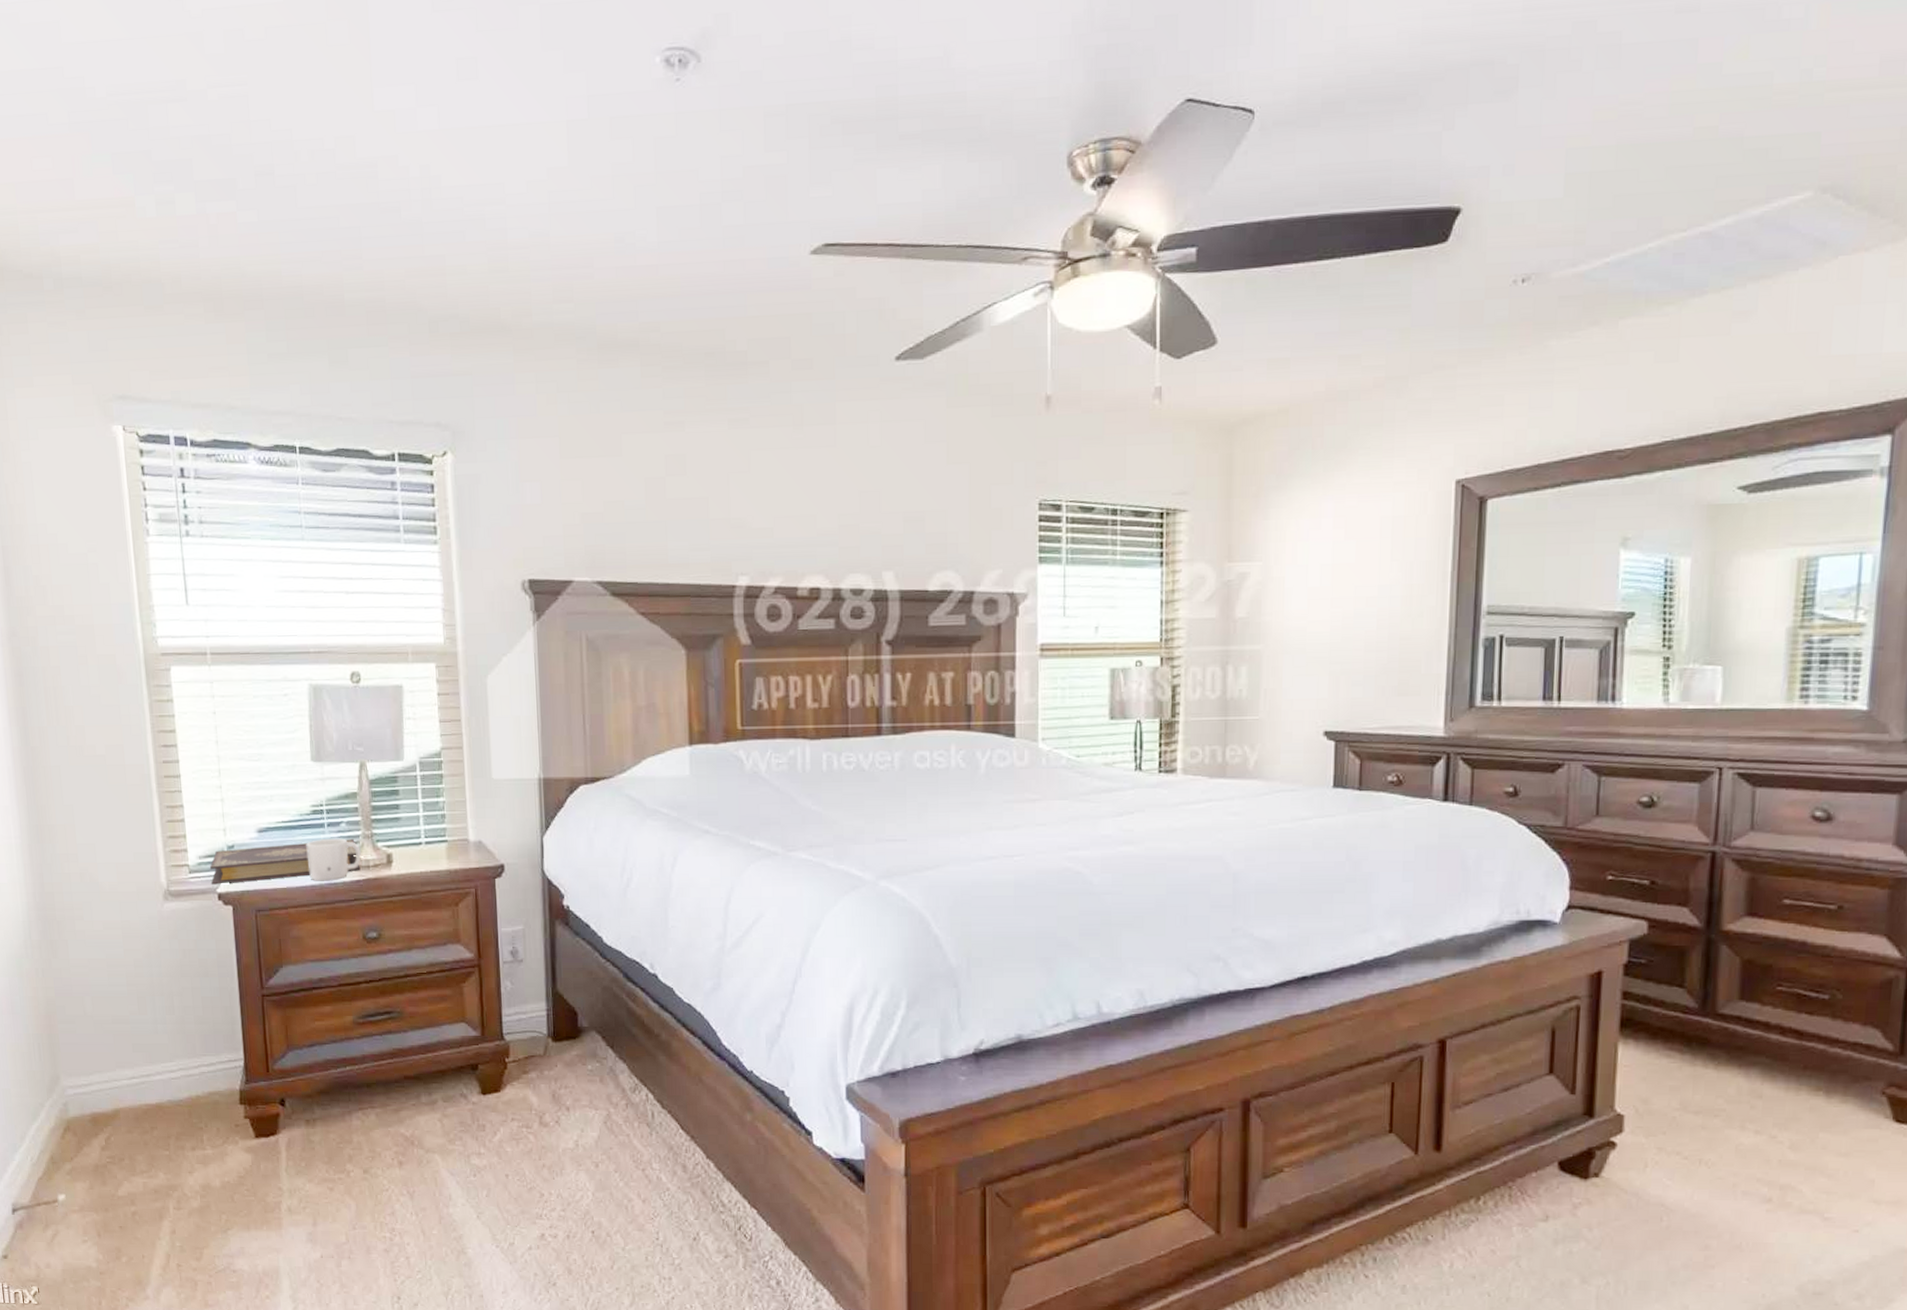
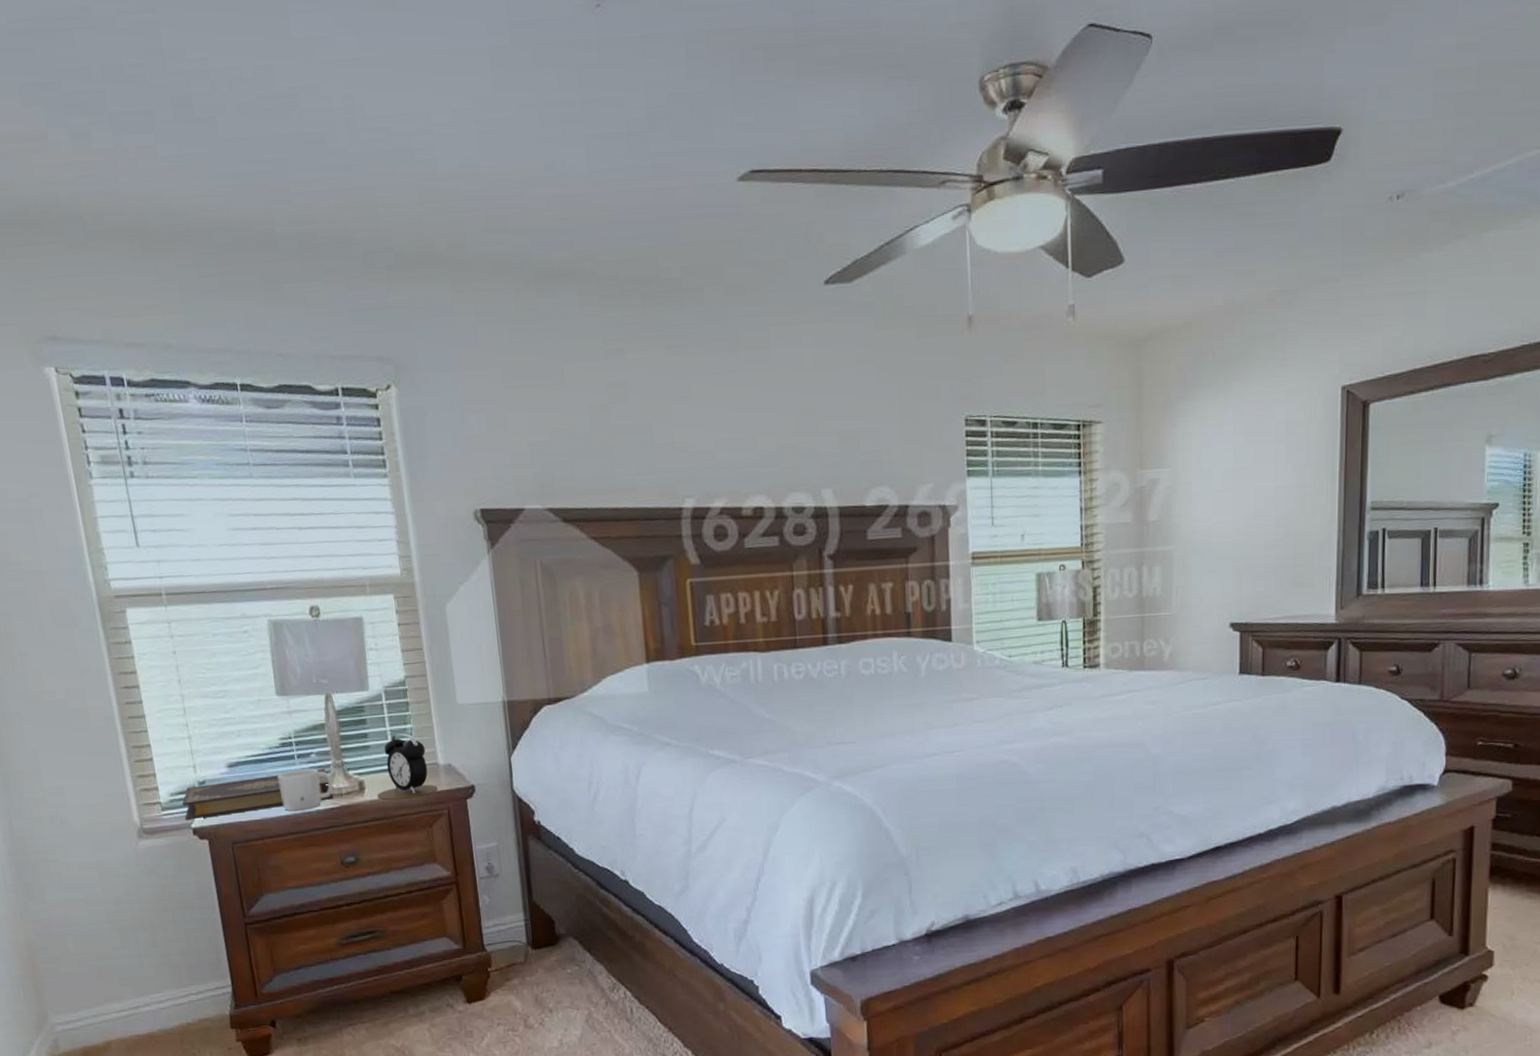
alarm clock: none [404,807,466,876] -> present [377,733,438,801]

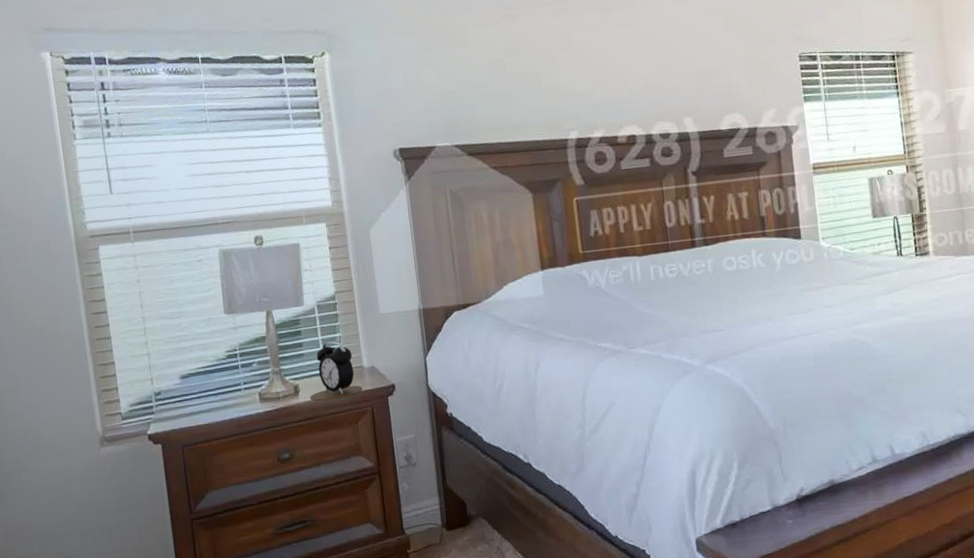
book: present [182,769,334,820] -> none [139,376,272,428]
mug: present [277,768,334,812] -> none [223,376,272,416]

